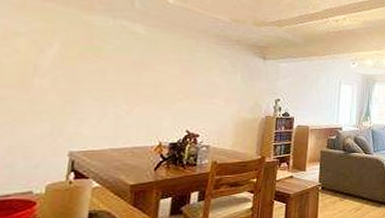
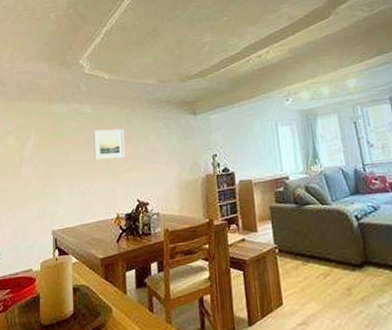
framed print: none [140,53,183,87] -> present [93,128,126,161]

